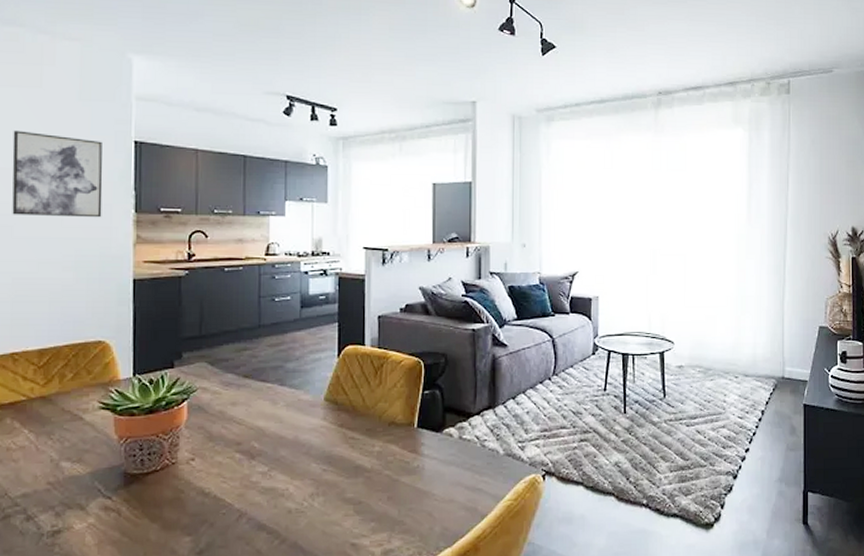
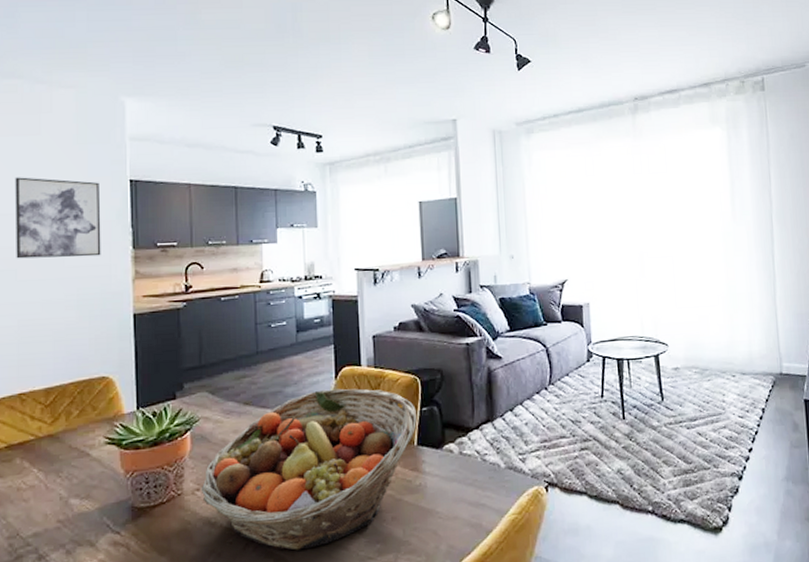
fruit basket: none [195,367,419,524] -> present [200,388,418,551]

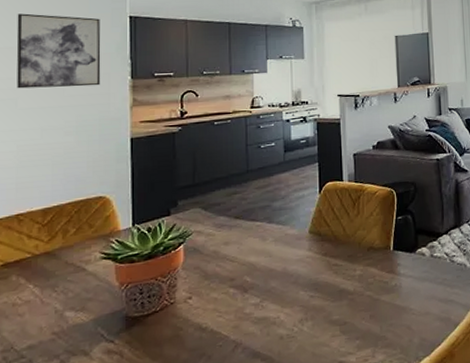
fruit basket: present [200,388,418,551] -> none [192,201,393,350]

